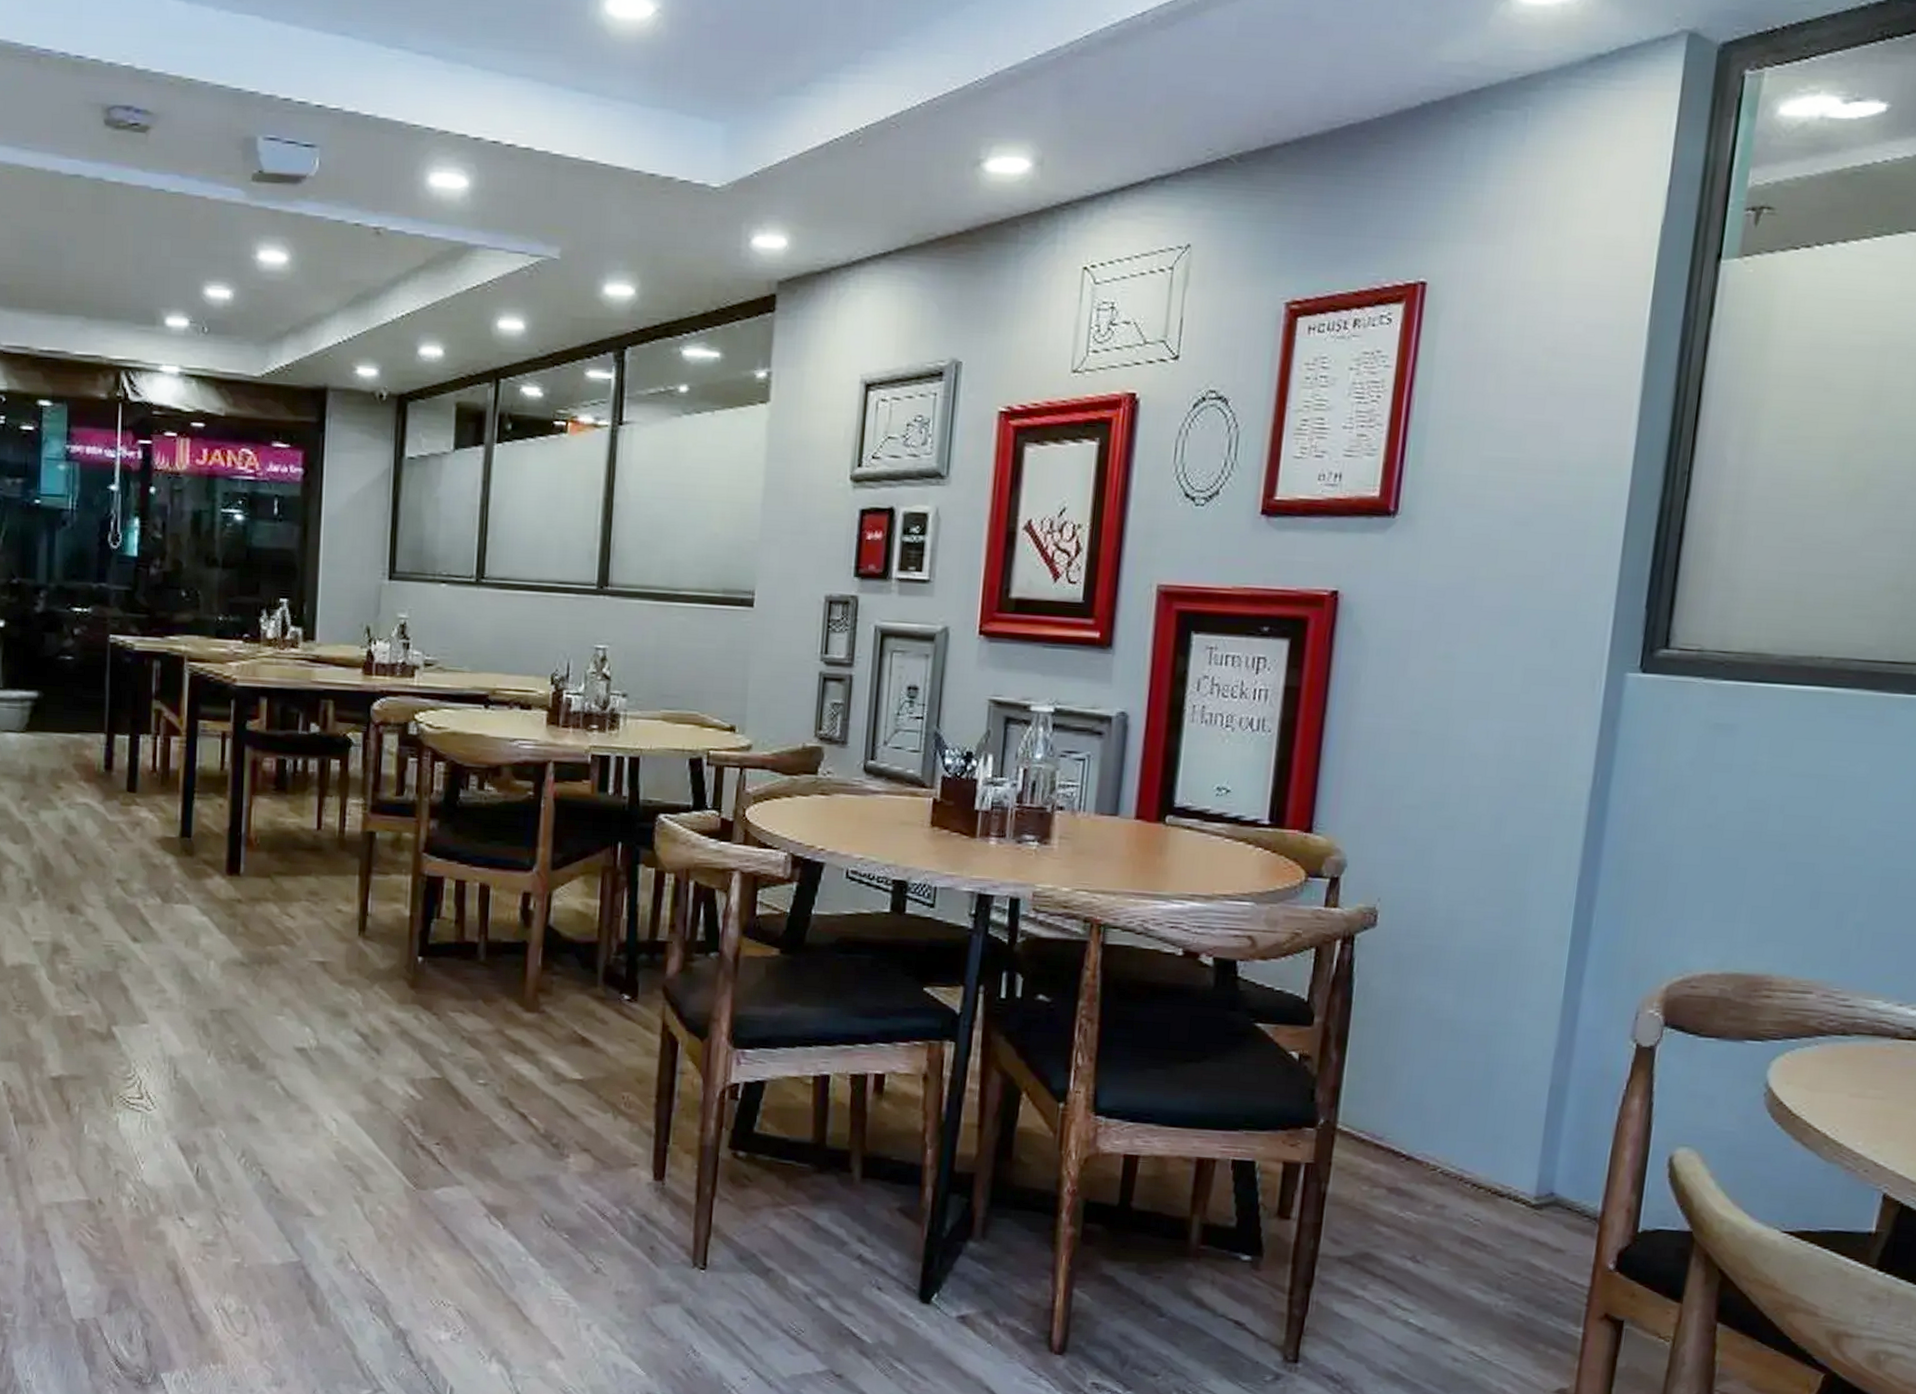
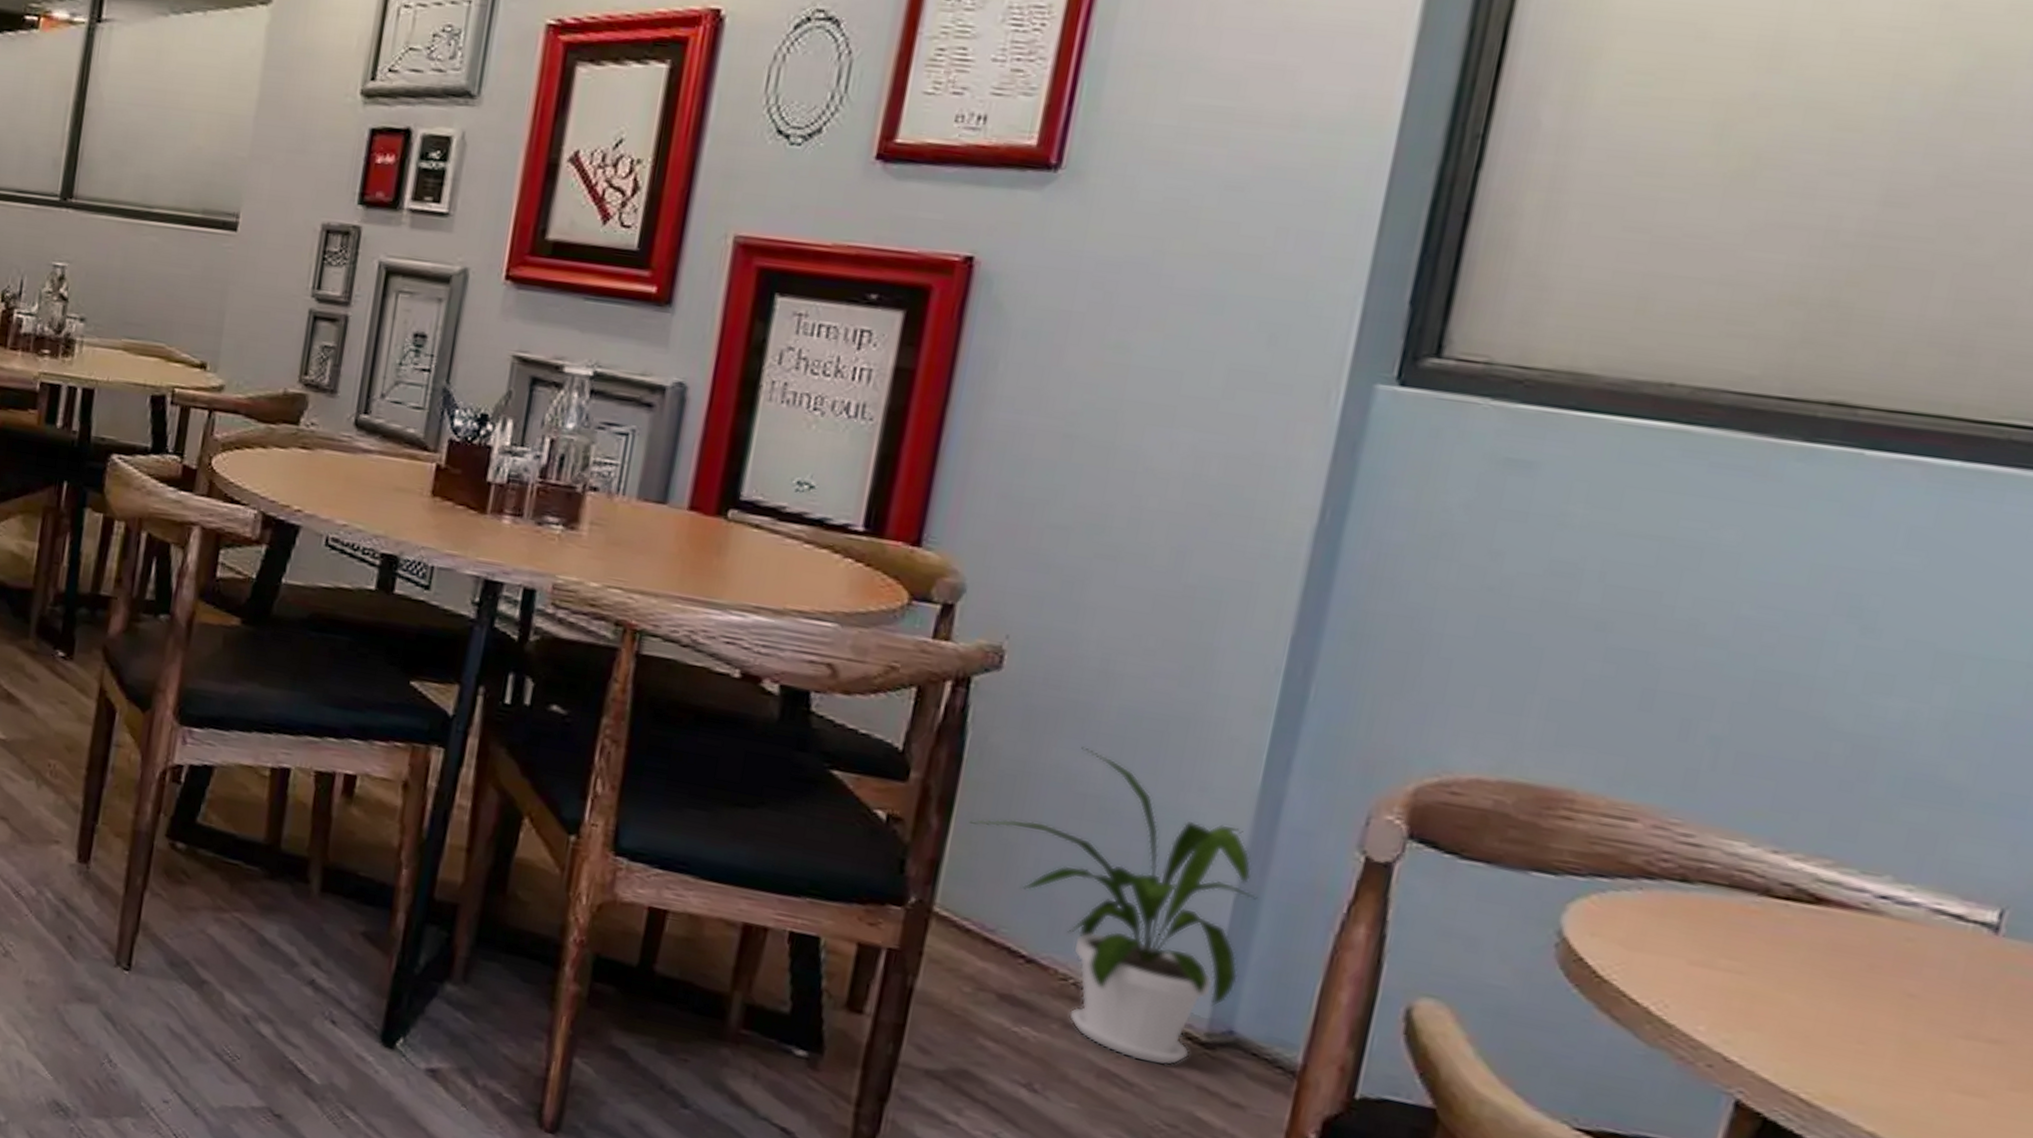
house plant: none [1359,982,1565,1228] -> present [969,746,1258,1066]

